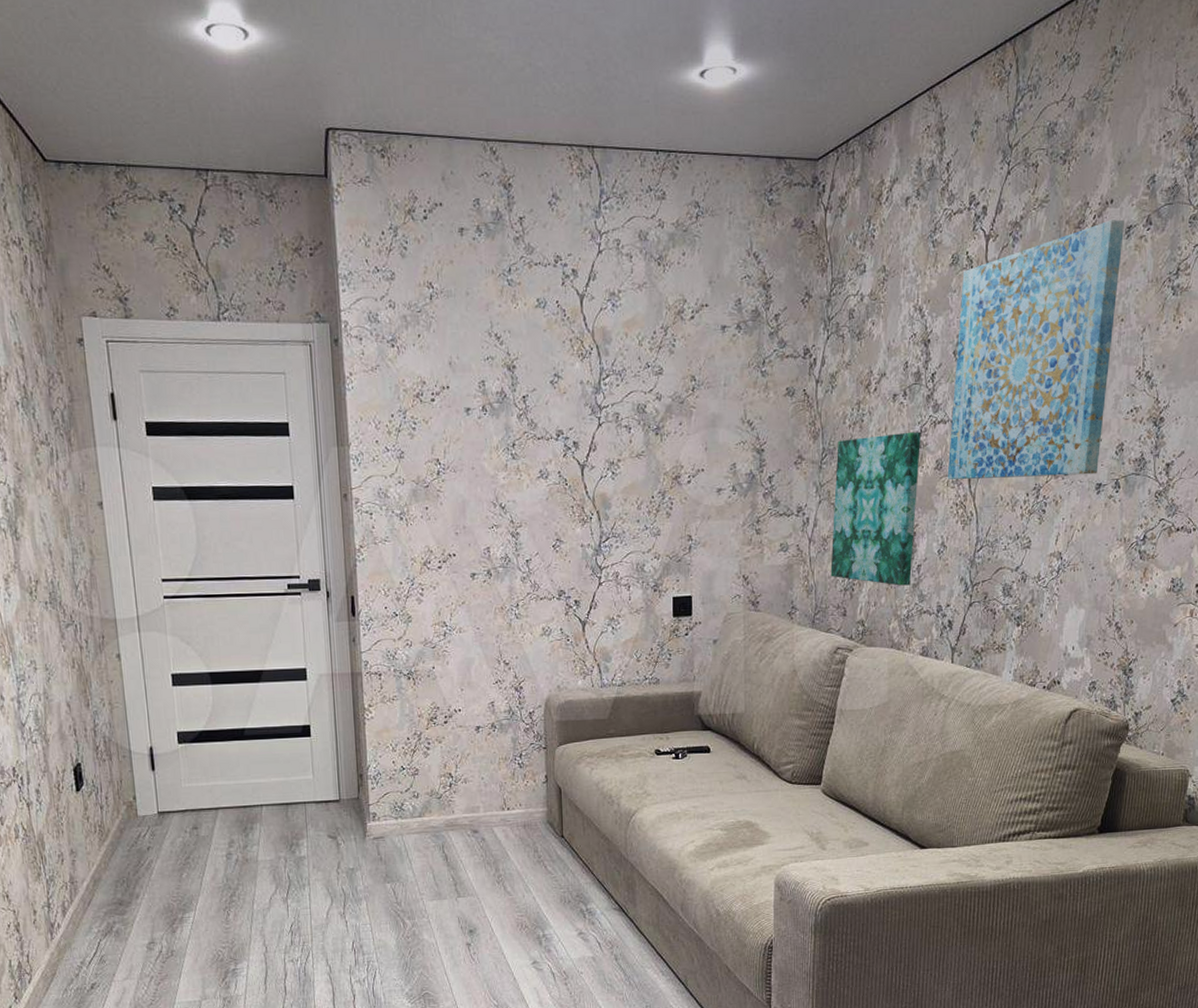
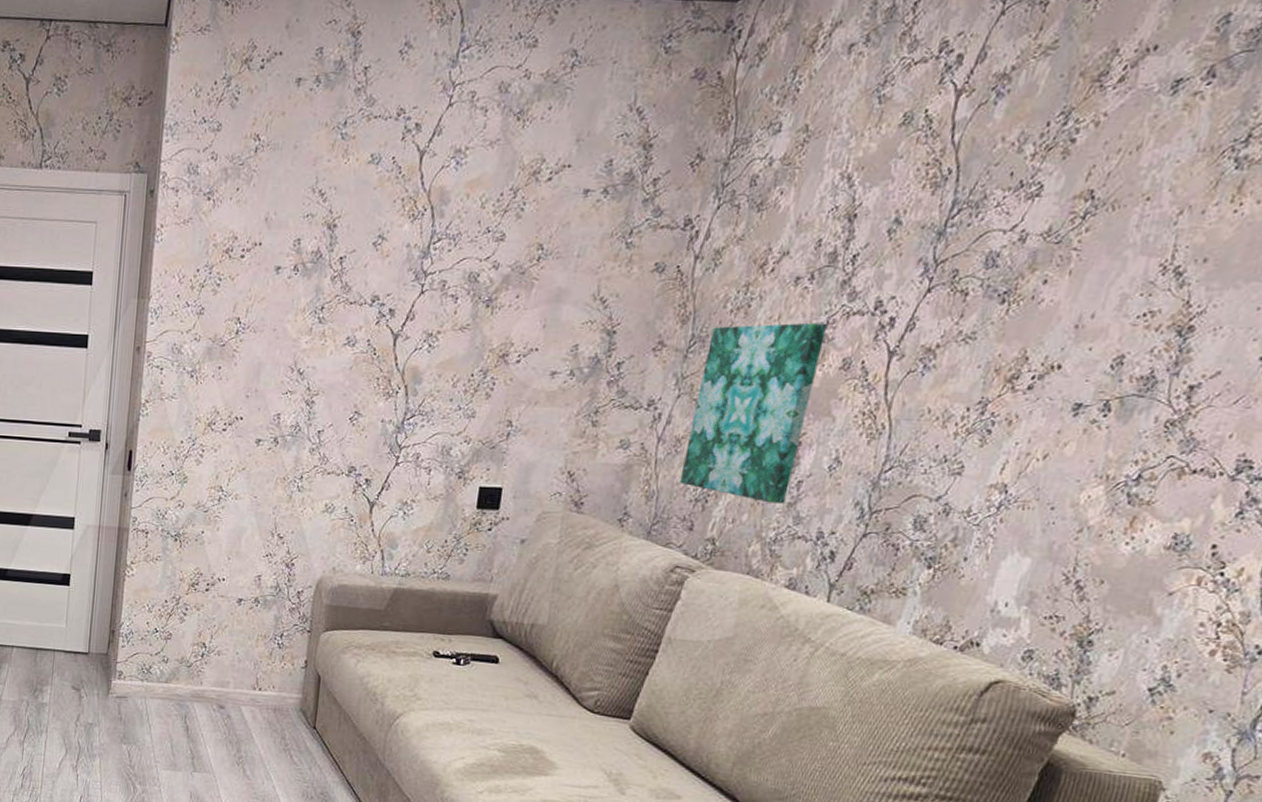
wall art: present [947,219,1124,480] -> none [855,71,1172,392]

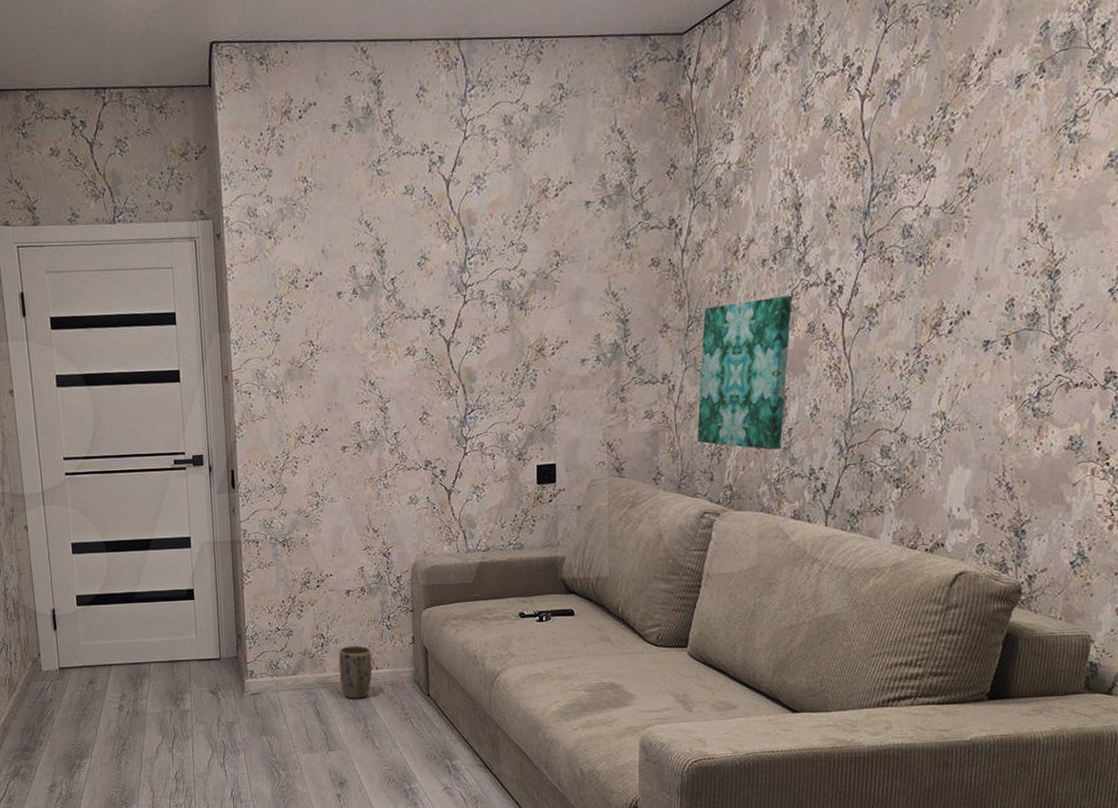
plant pot: none [217,660,257,720] -> present [338,646,373,699]

